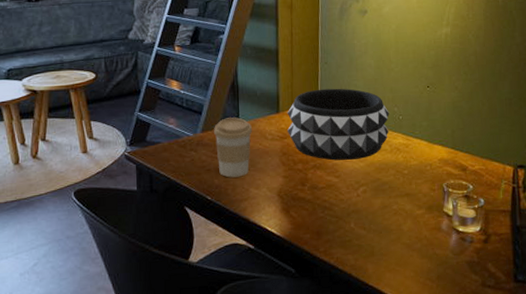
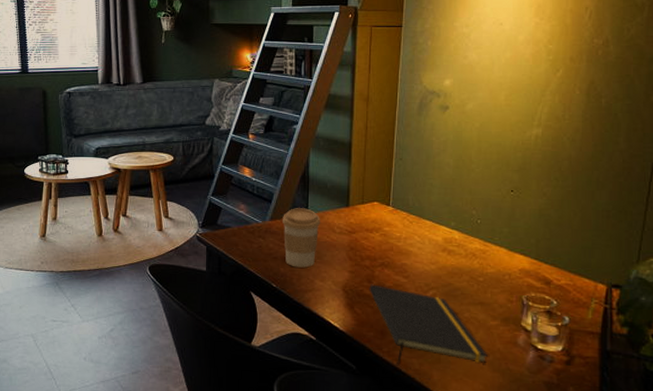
decorative bowl: present [287,88,389,161] -> none [356,185,467,262]
notepad: none [303,187,416,263] -> present [369,284,488,365]

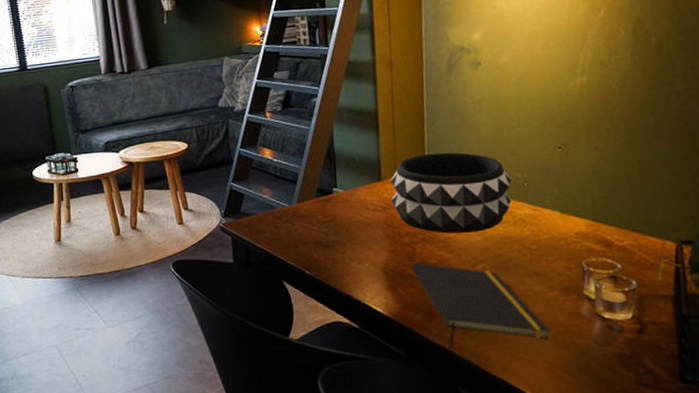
coffee cup: present [283,208,321,268] -> none [310,186,353,251]
decorative bowl: none [356,185,467,262] -> present [390,152,512,234]

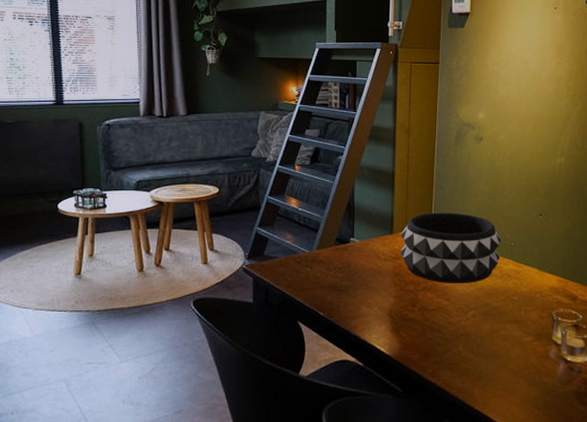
notepad: present [411,262,549,348] -> none [413,308,523,385]

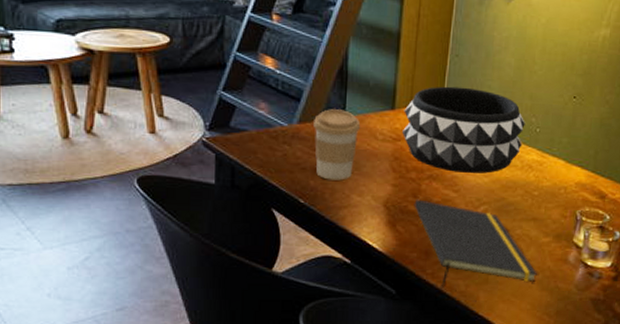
coffee cup: none [329,236,367,295] -> present [314,109,361,180]
notepad: none [413,308,523,385] -> present [414,199,537,287]

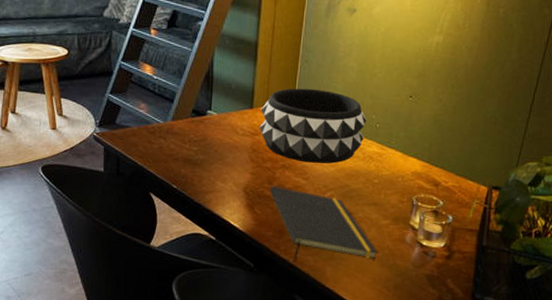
coffee cup: present [314,109,361,180] -> none [185,108,224,169]

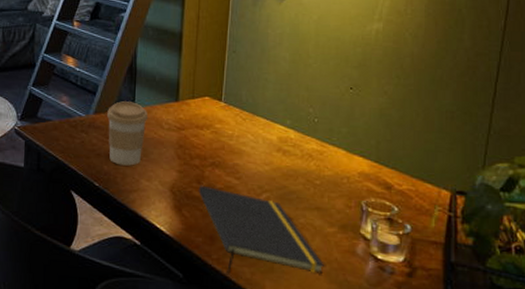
coffee cup: none [185,108,224,169] -> present [107,101,149,166]
decorative bowl: present [260,88,367,164] -> none [186,79,303,163]

